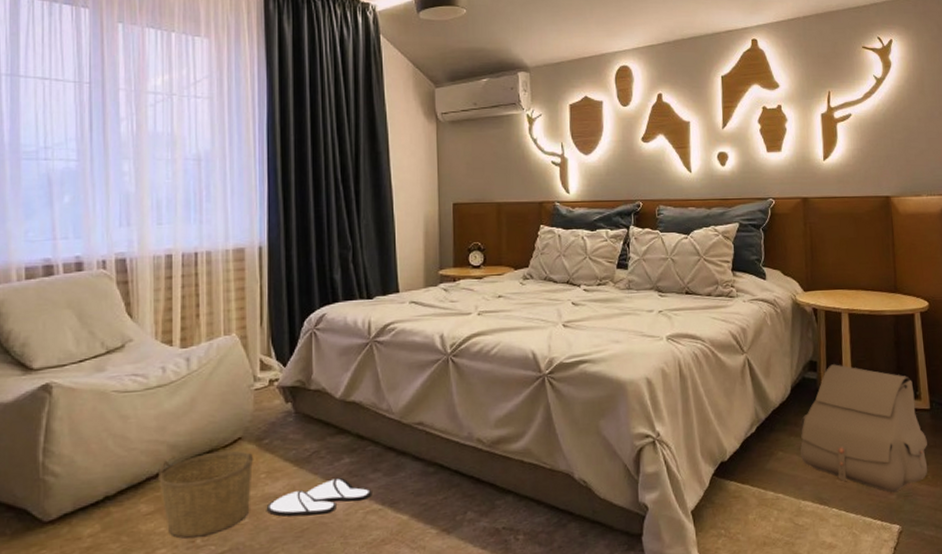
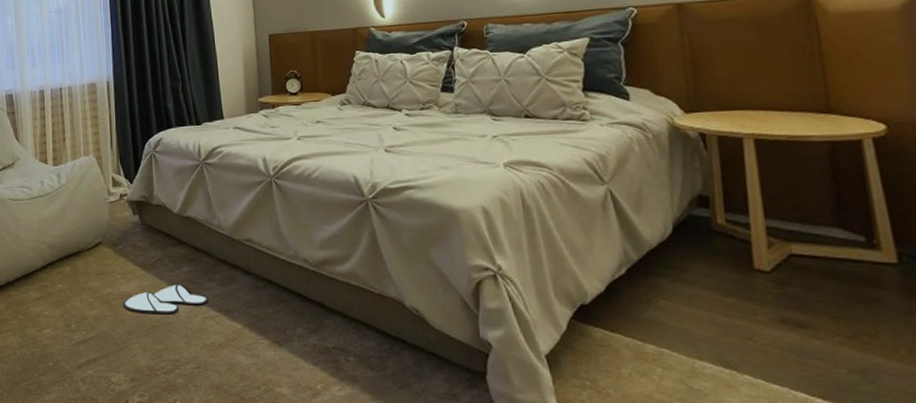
basket: present [159,450,254,538] -> none [42,253,111,323]
satchel: present [800,364,928,493] -> none [689,200,900,366]

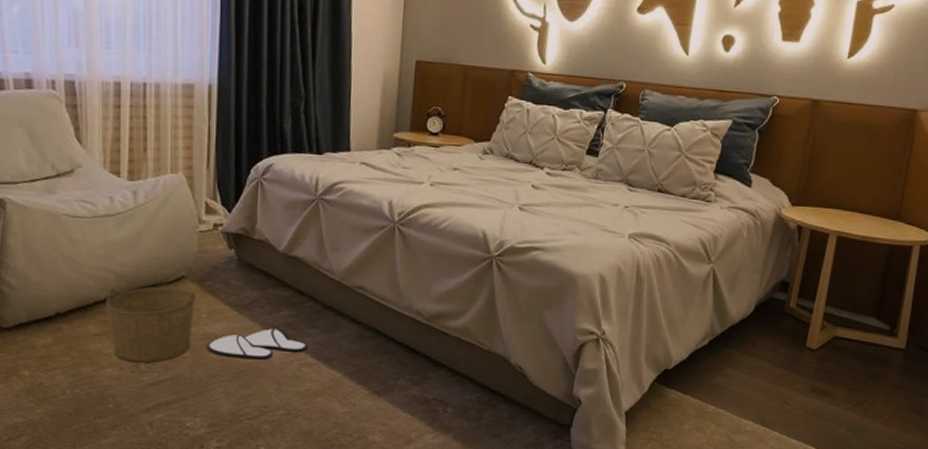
basket: none [42,253,111,323] -> present [106,286,196,363]

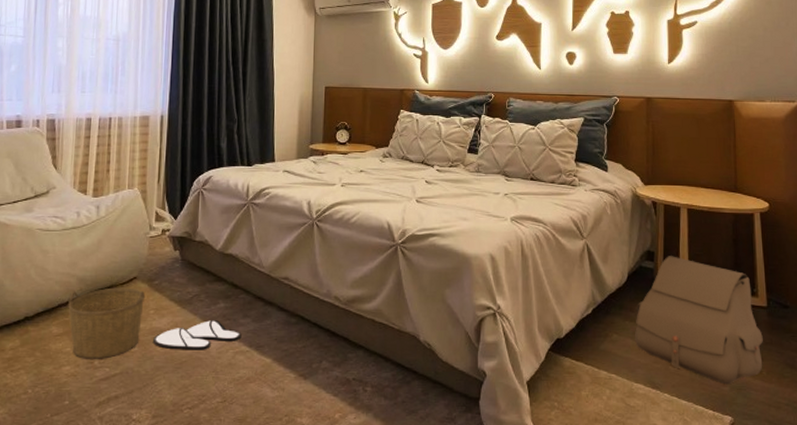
satchel: none [750,288,894,427] -> present [634,256,763,385]

